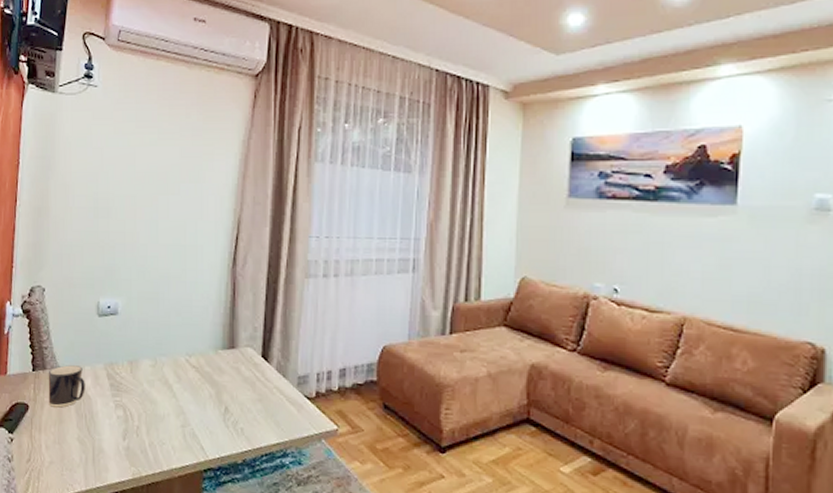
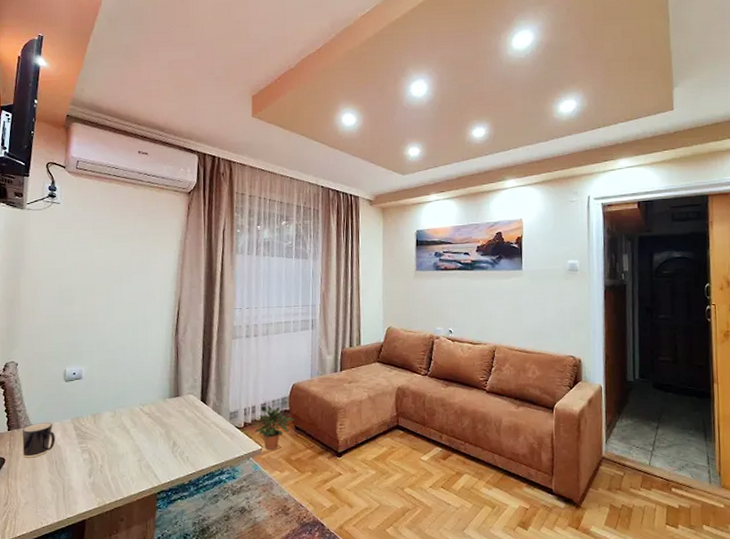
potted plant: none [326,371,384,432] -> present [252,405,295,450]

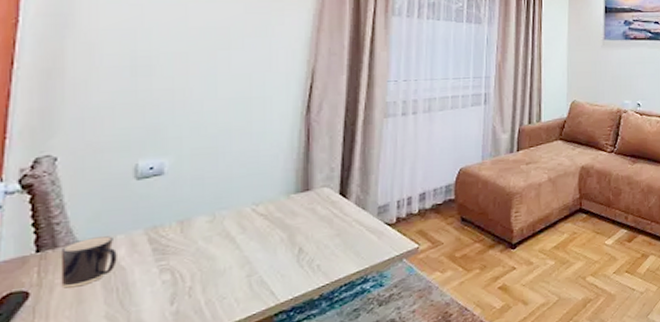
potted plant: present [252,405,295,450] -> none [406,195,462,248]

